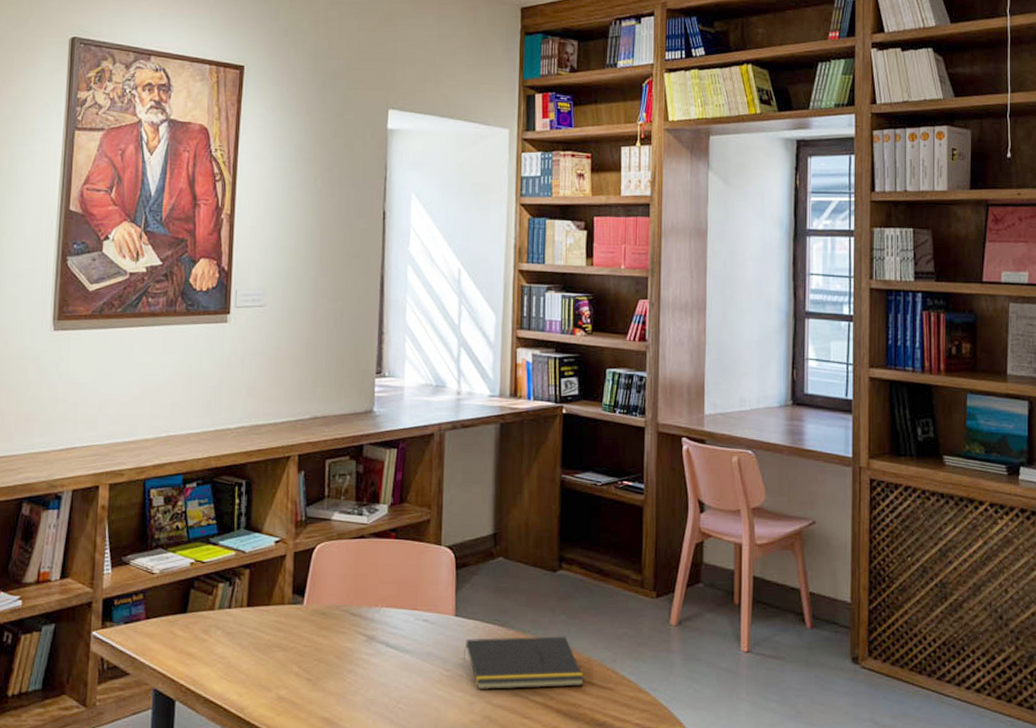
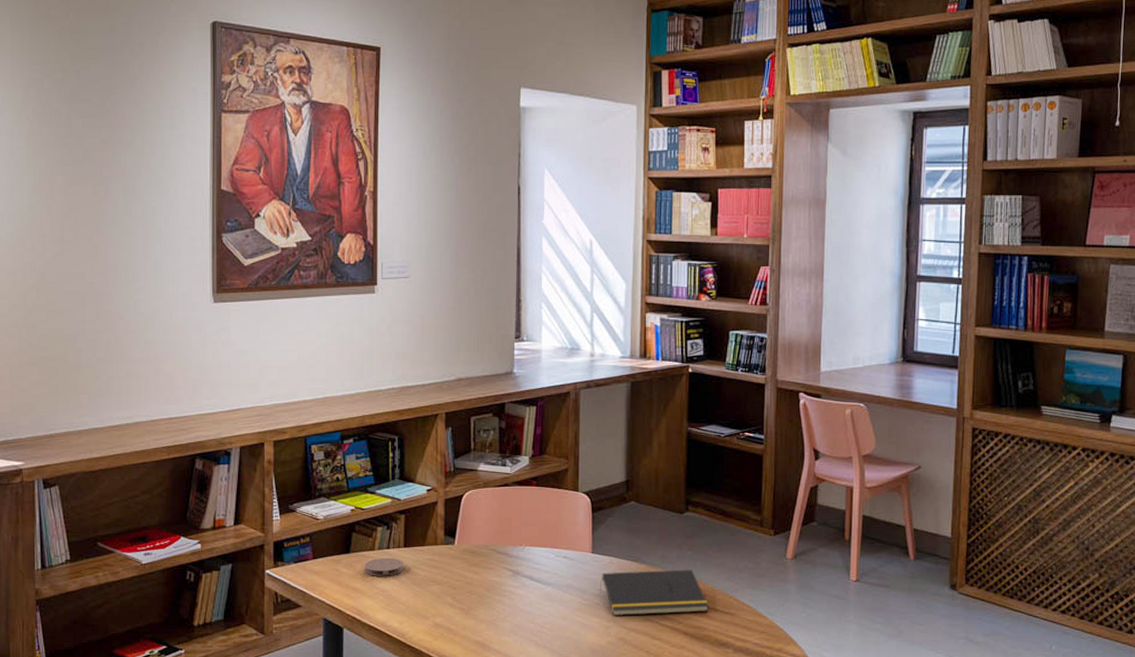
coaster: none [201,618,246,640] -> present [364,557,403,576]

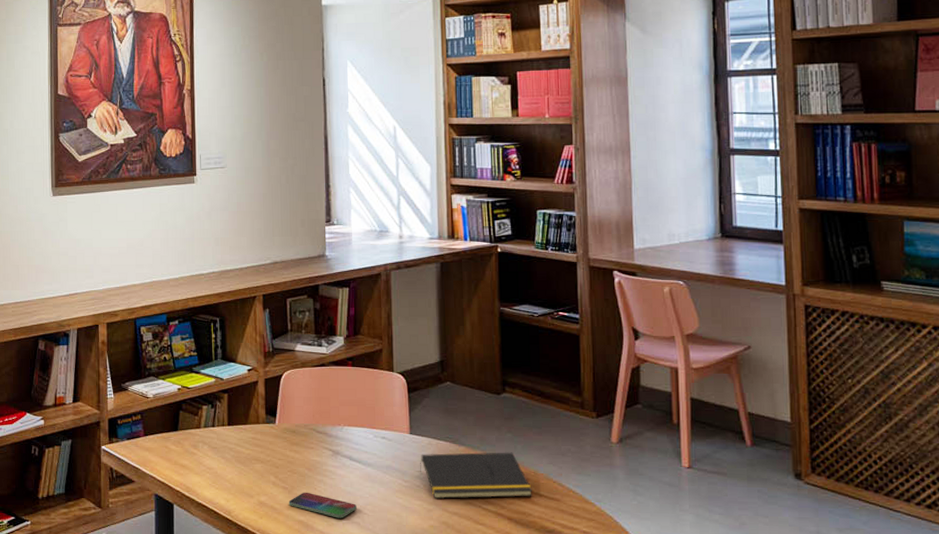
coaster: present [364,557,403,576] -> none [191,435,228,454]
smartphone: none [465,612,535,638] -> present [288,492,357,519]

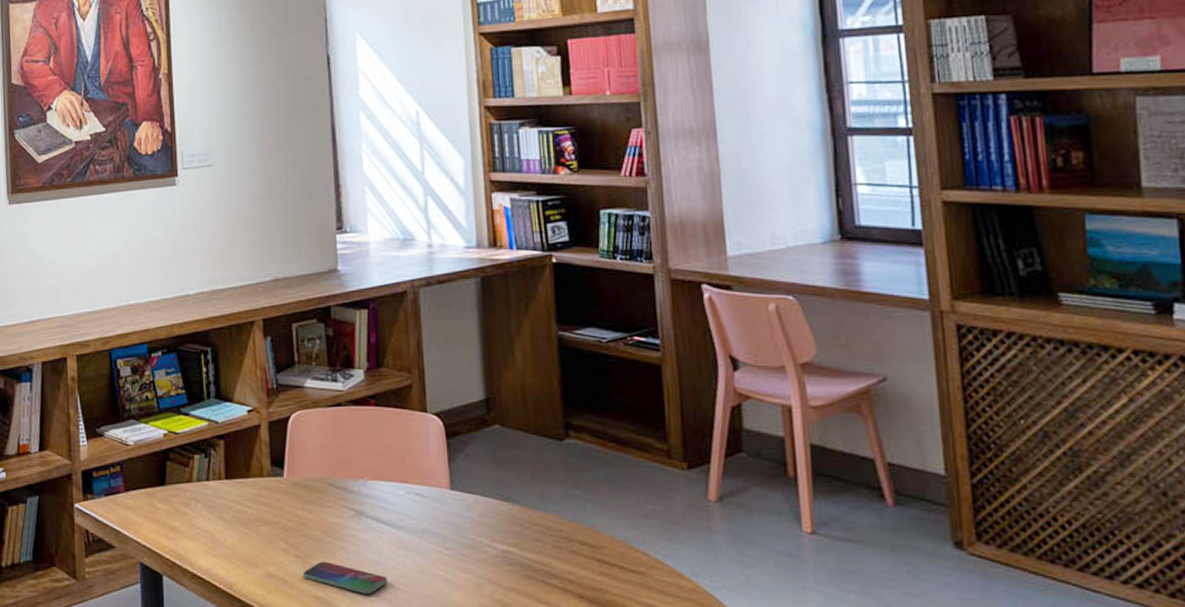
notepad: present [419,452,532,499] -> none [464,512,609,571]

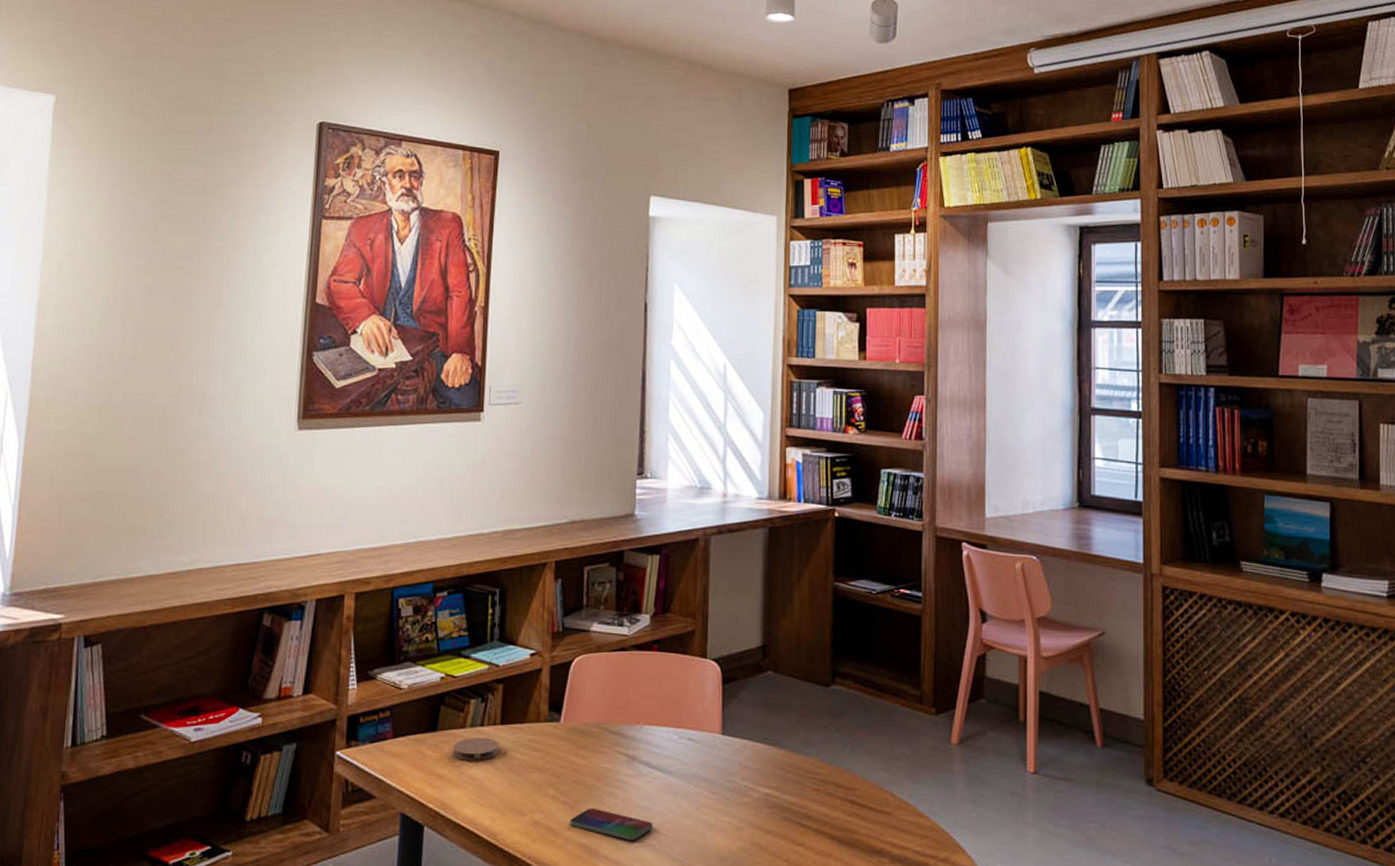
coaster: none [182,491,226,514] -> present [452,737,499,761]

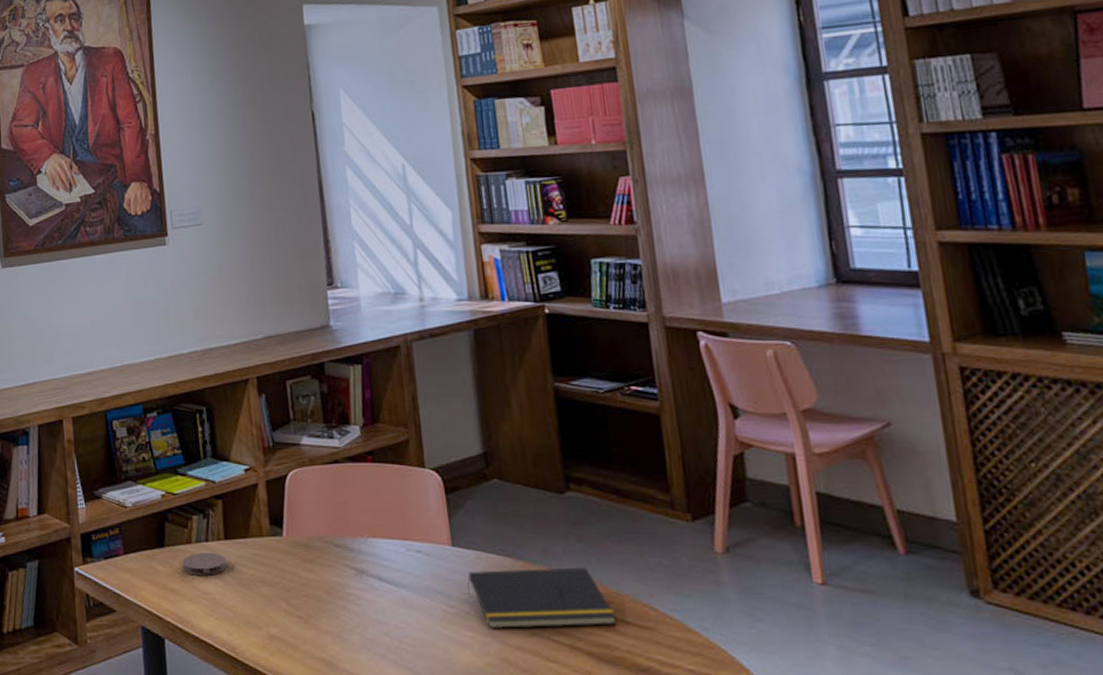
smartphone: present [569,807,653,841] -> none [305,621,392,655]
notepad: none [730,756,860,814] -> present [467,567,617,629]

